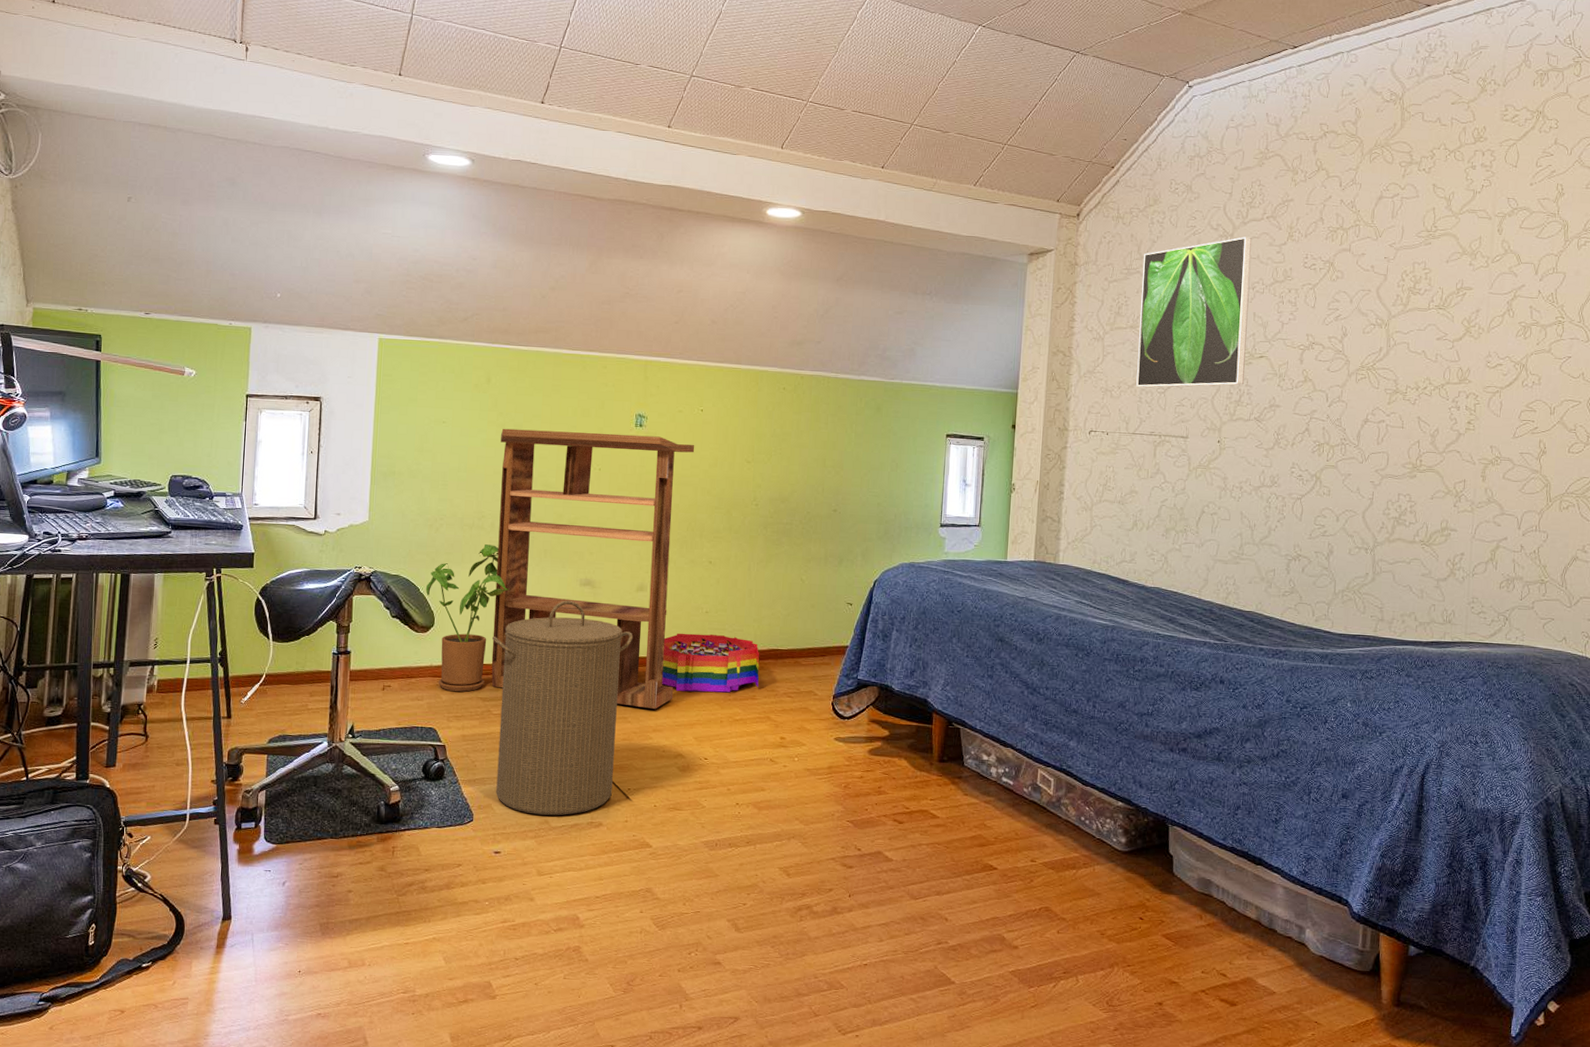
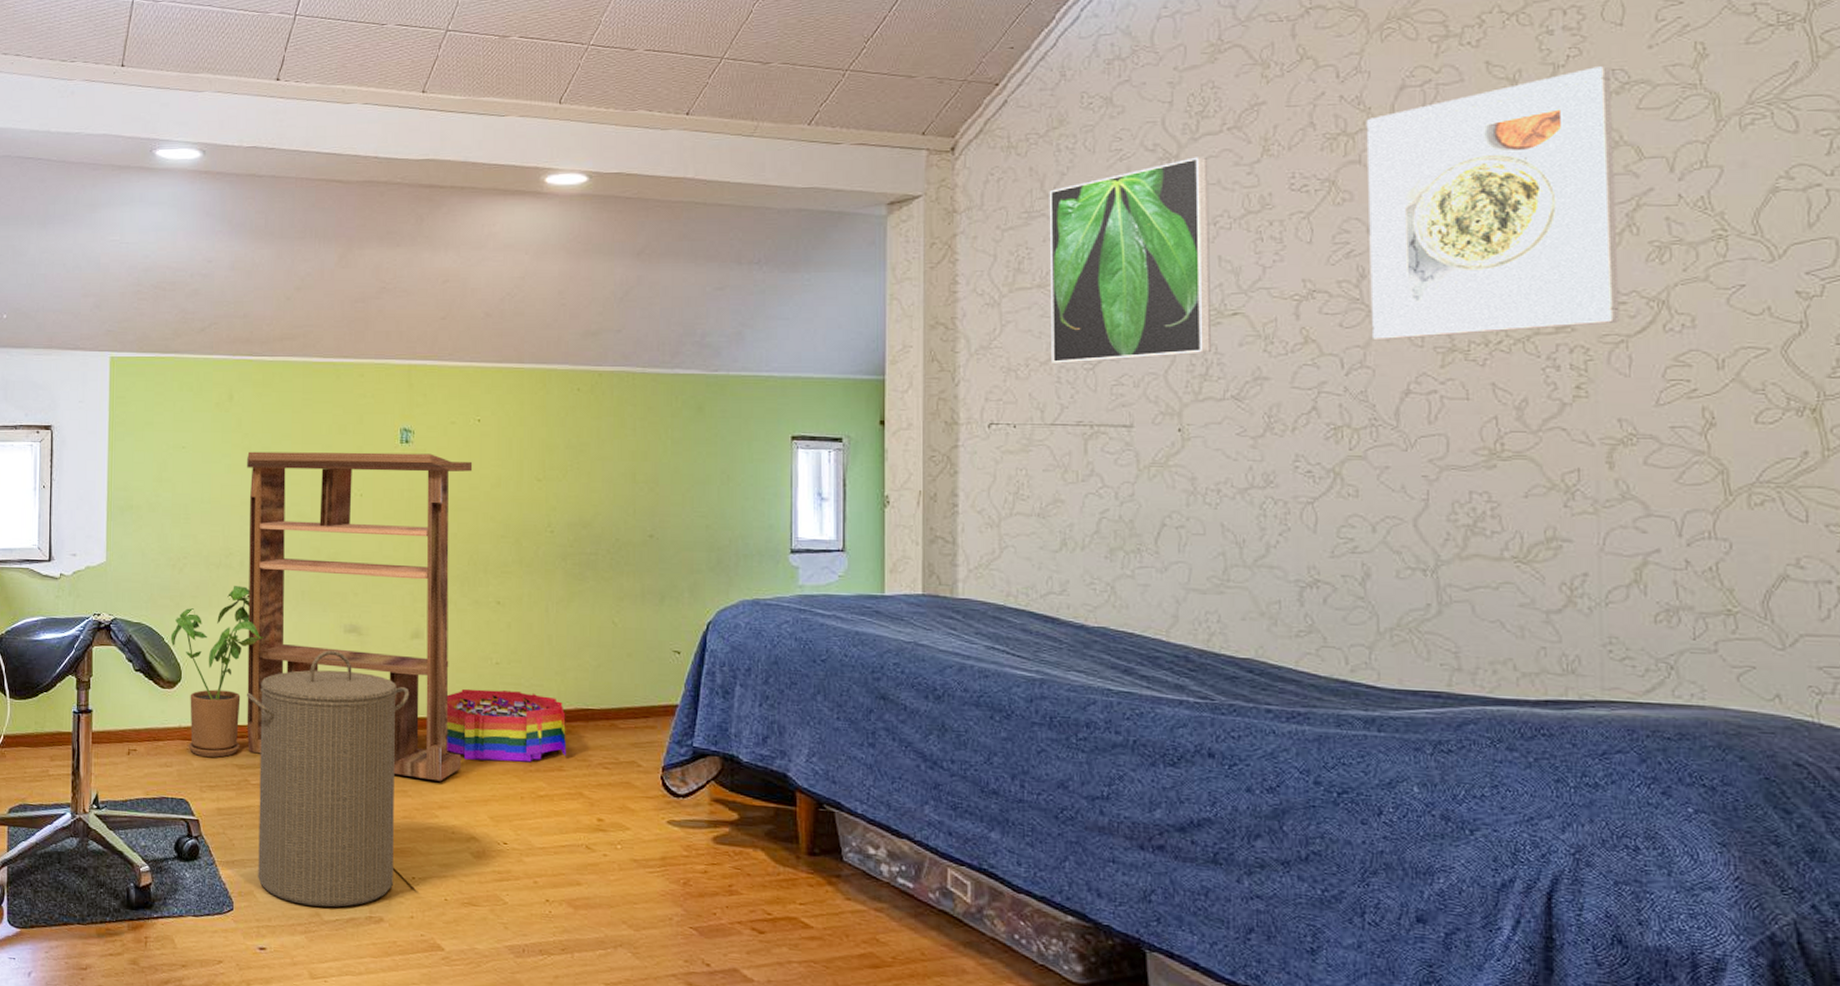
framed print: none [1347,195,1507,383] -> present [1366,66,1620,341]

